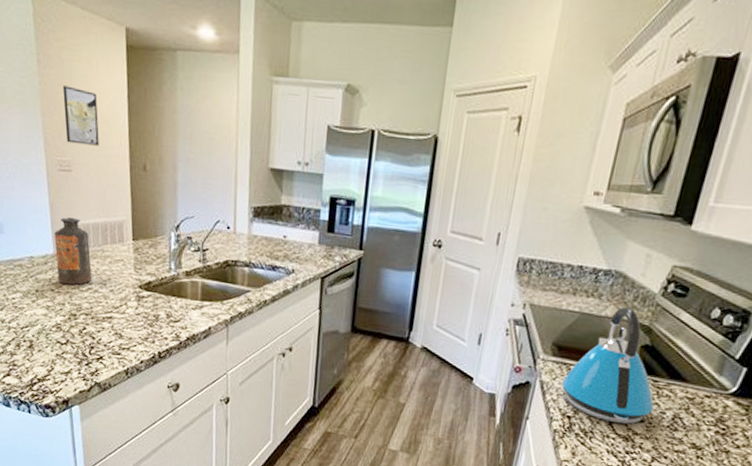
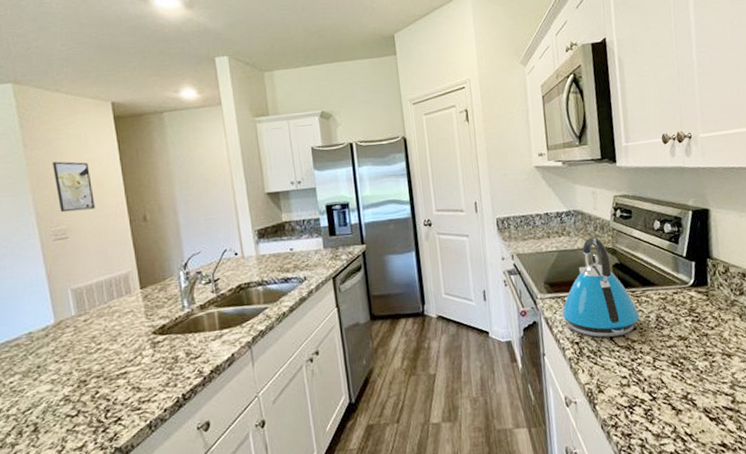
bottle: present [54,217,93,285] -> none [54,282,101,352]

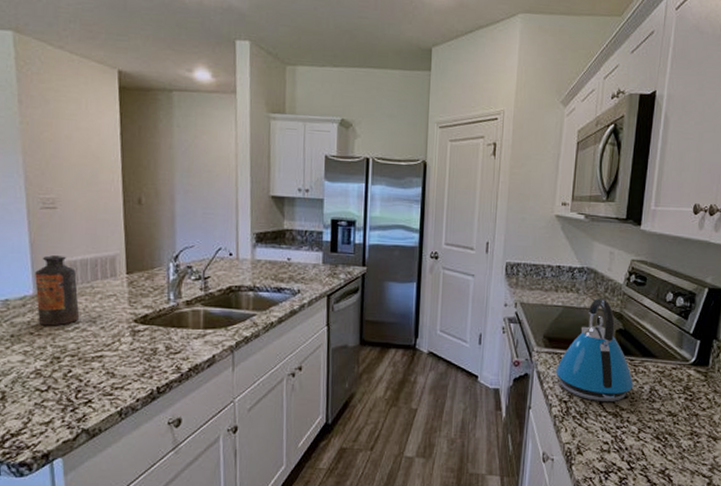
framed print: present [53,161,95,213] -> none [48,125,89,182]
bottle: none [54,282,101,352] -> present [35,255,80,326]

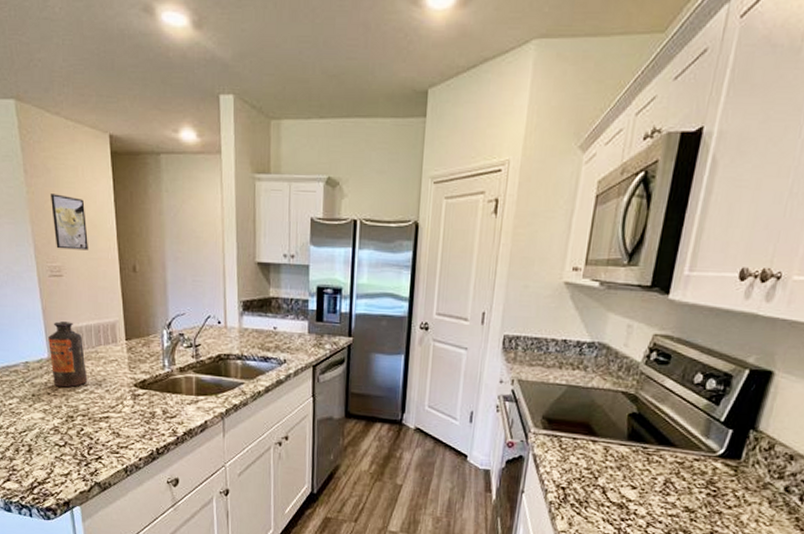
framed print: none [48,125,89,182] -> present [51,194,88,250]
kettle: present [556,297,634,402] -> none [554,376,646,492]

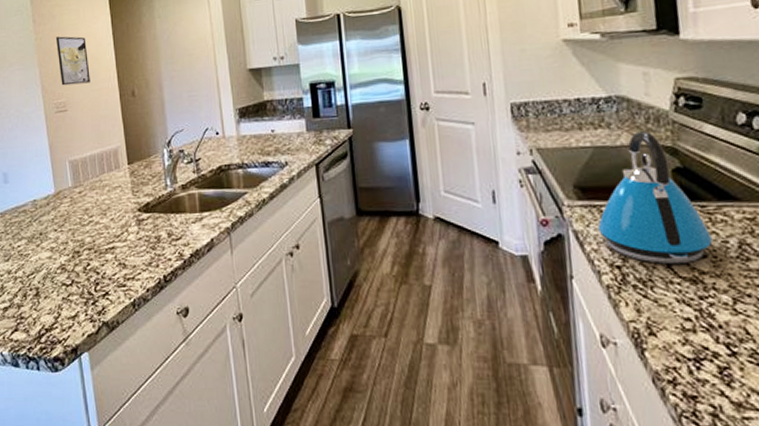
bottle: present [48,321,88,388] -> none [55,154,93,222]
kettle: none [554,376,646,492] -> present [597,130,713,265]

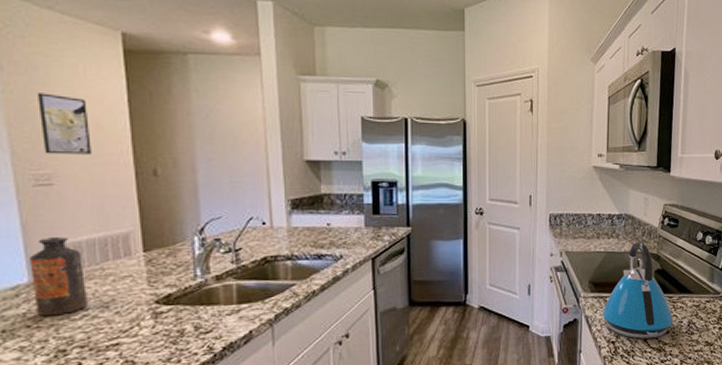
bottle: none [55,154,93,222] -> present [30,237,89,316]

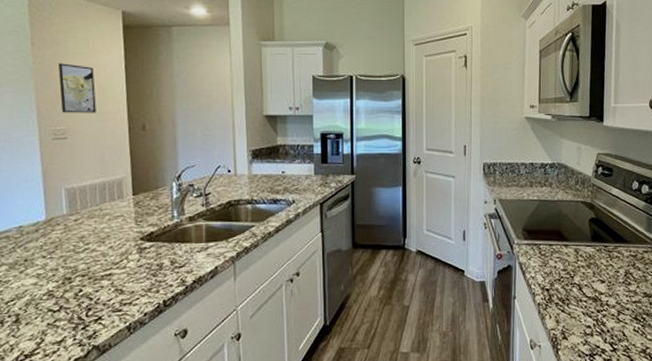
bottle: present [30,237,89,316] -> none [47,182,90,249]
kettle: present [602,241,674,339] -> none [536,189,610,288]

